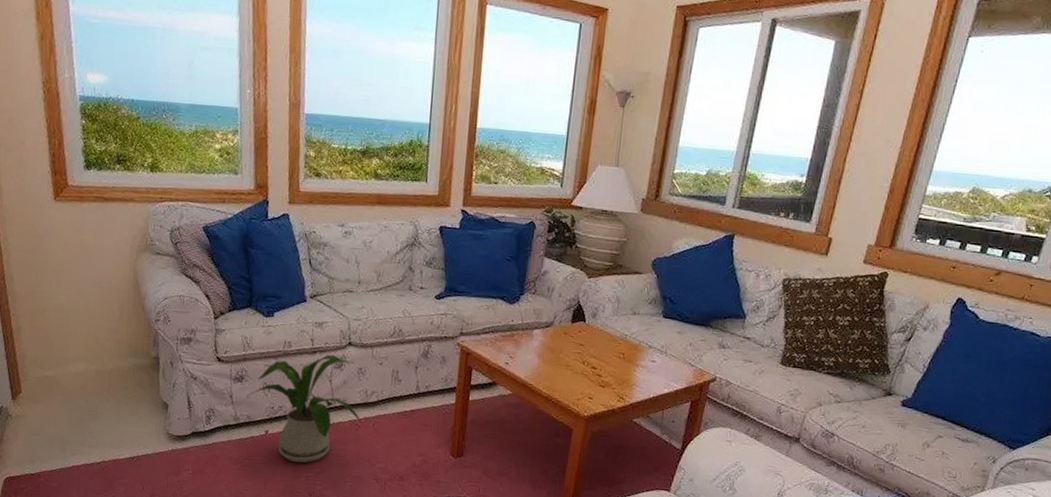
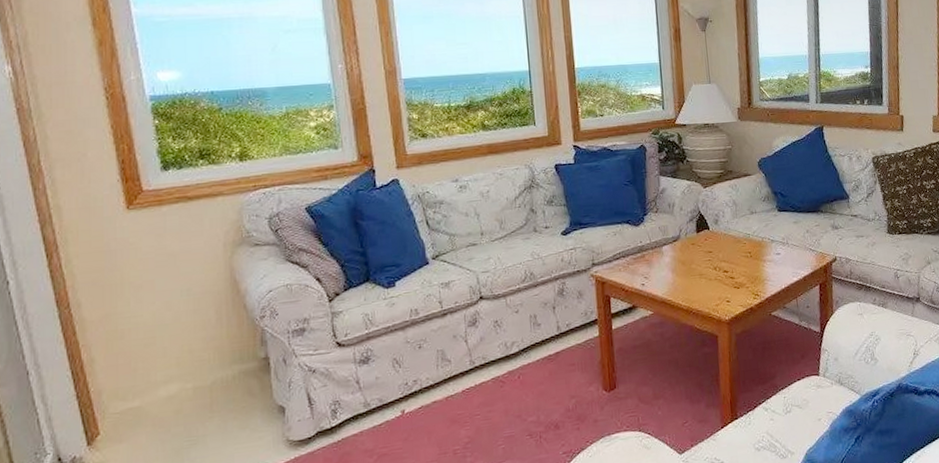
house plant: present [248,355,361,463] -> none [377,313,505,438]

